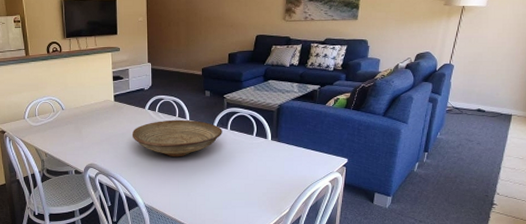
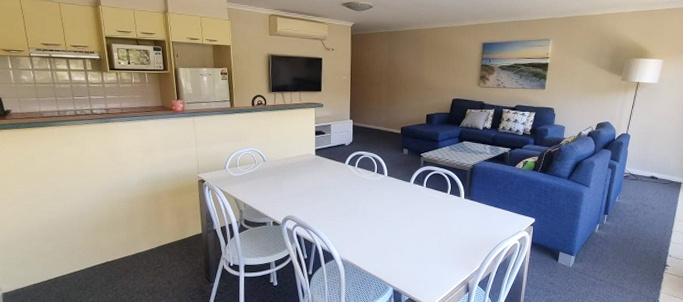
decorative bowl: present [132,119,222,157] -> none [331,175,418,212]

